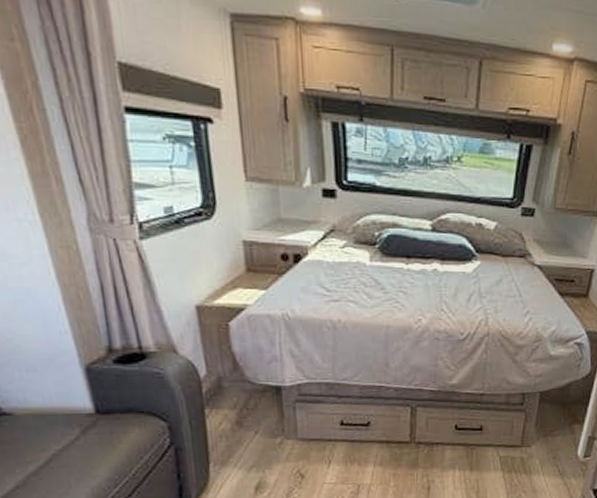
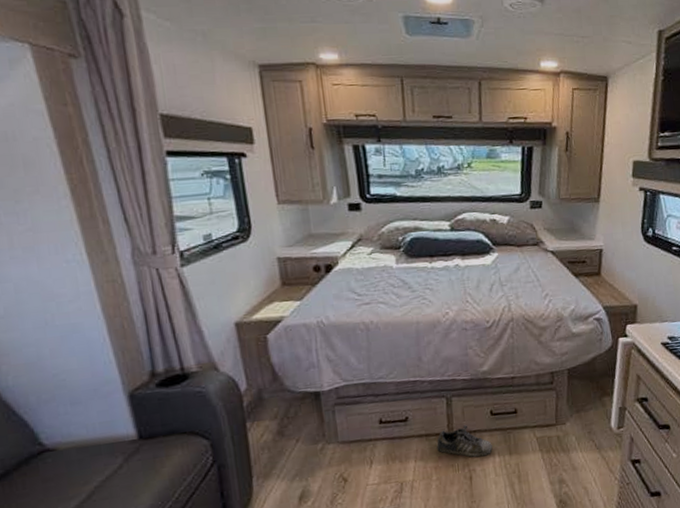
shoe: none [397,436,454,469] -> present [437,425,493,458]

